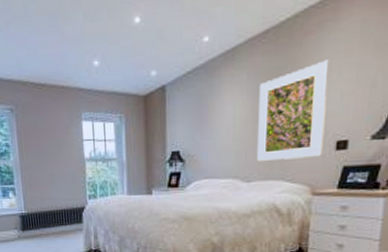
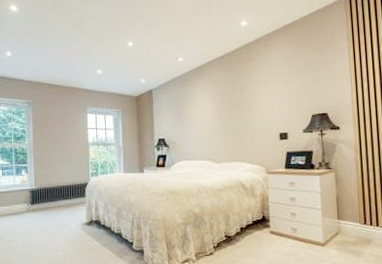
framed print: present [257,59,329,161] -> none [221,77,271,147]

